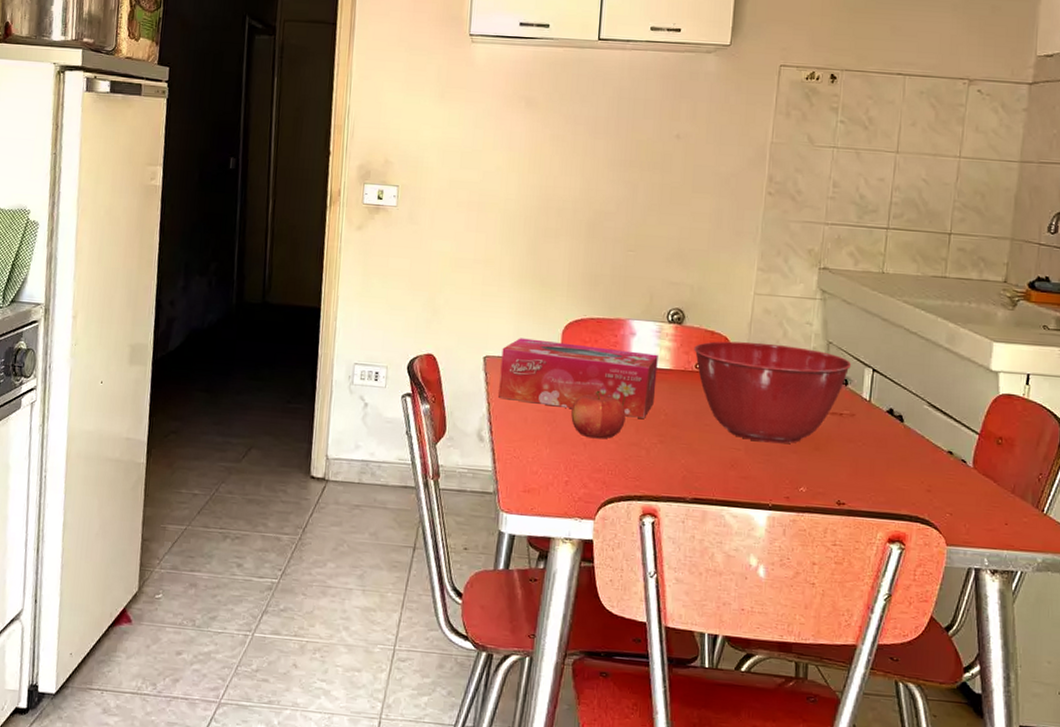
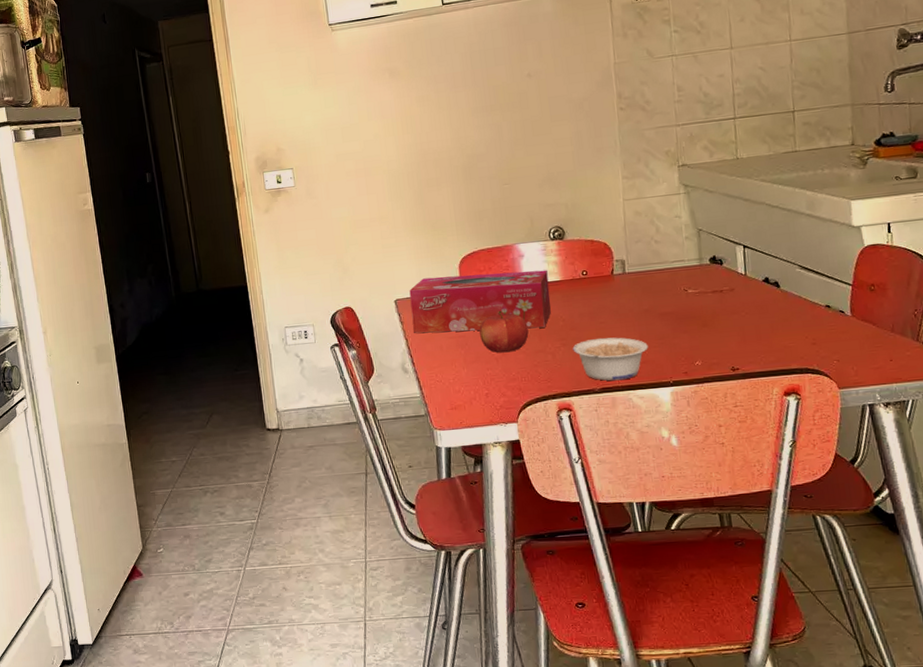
legume: none [670,441,752,494] -> present [572,337,648,381]
mixing bowl: present [694,341,852,444] -> none [578,239,724,329]

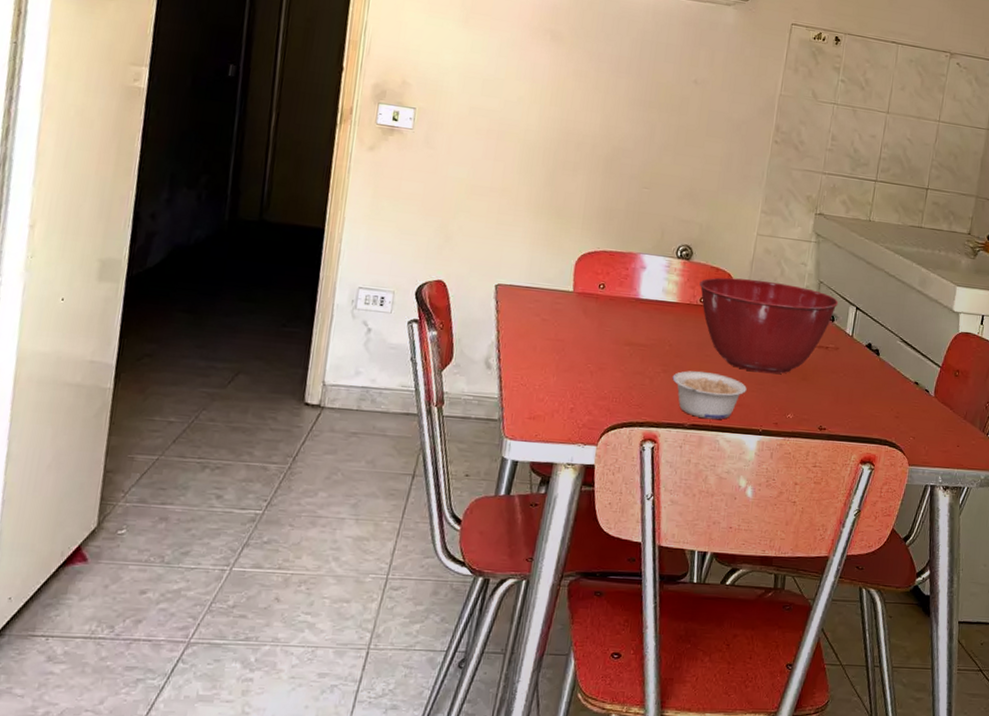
tissue box: present [409,270,551,334] -> none [508,267,666,349]
fruit: present [479,311,529,353] -> none [579,321,633,368]
mixing bowl: none [578,239,724,329] -> present [699,277,839,374]

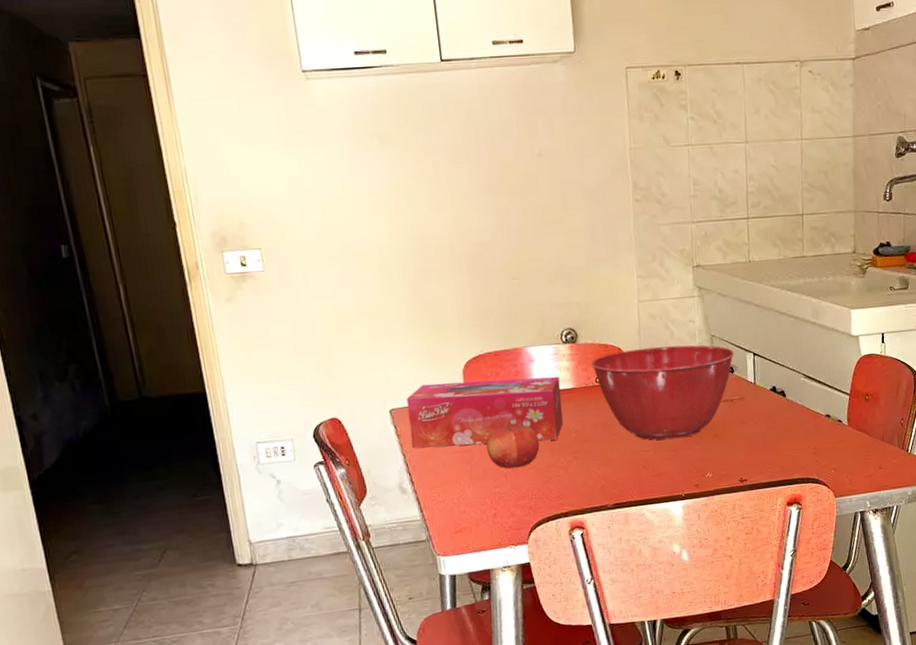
tissue box: none [508,267,666,349] -> present [406,376,563,448]
fruit: none [579,321,633,368] -> present [486,422,540,469]
legume: present [672,371,747,420] -> none [585,449,661,496]

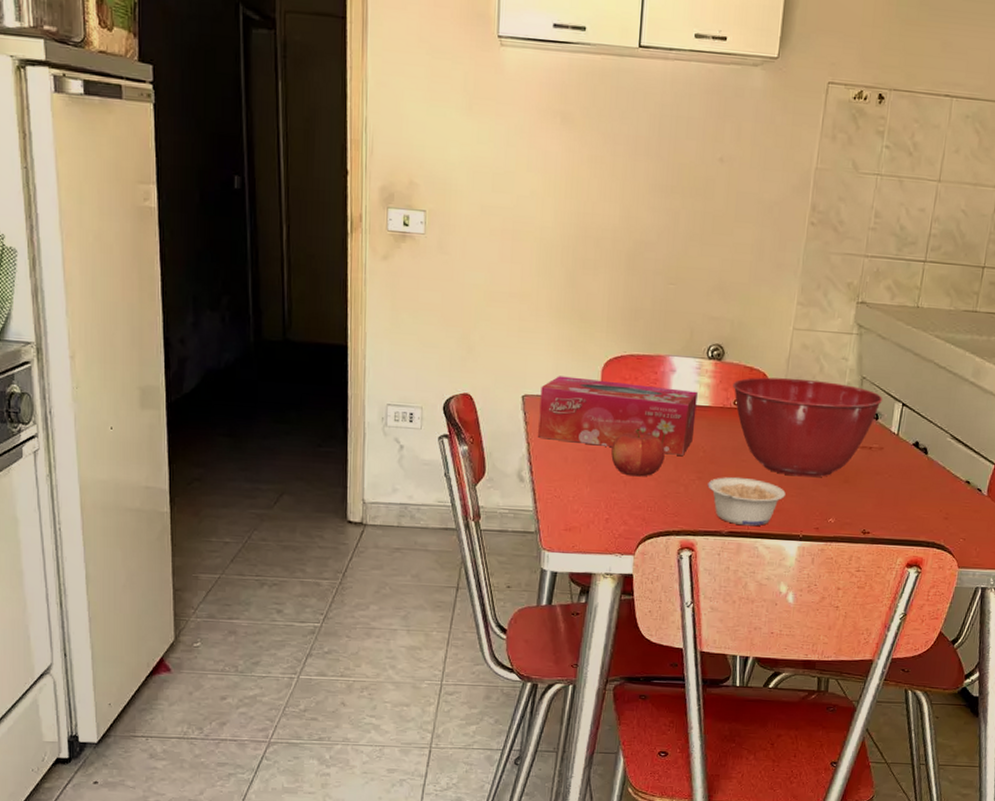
legume: none [585,449,661,496] -> present [707,477,786,527]

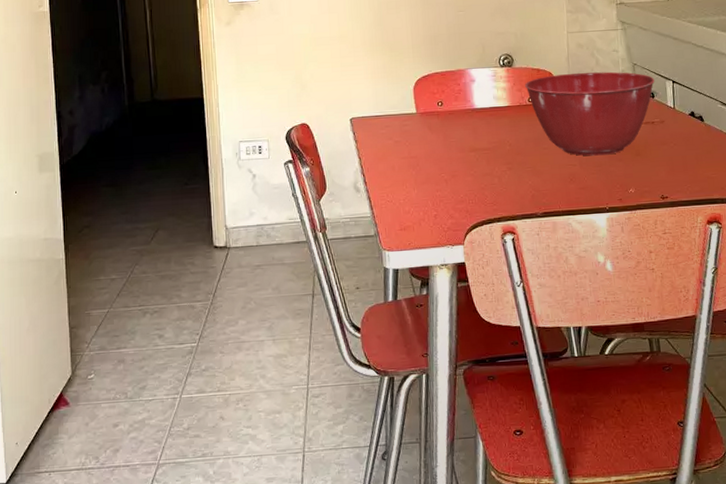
tissue box: present [538,376,698,455] -> none [365,95,499,153]
fruit: present [611,429,665,477] -> none [431,134,477,175]
legume: present [707,477,786,527] -> none [518,163,587,206]

